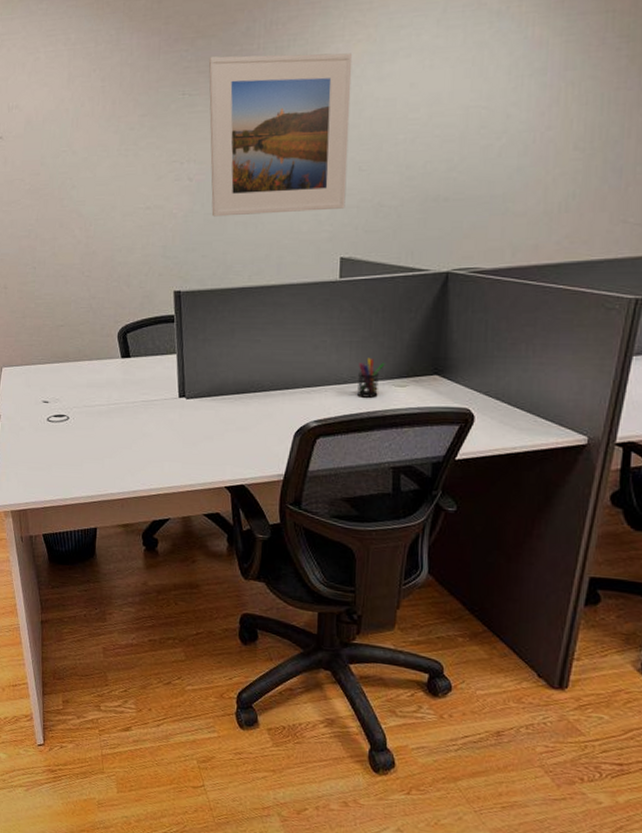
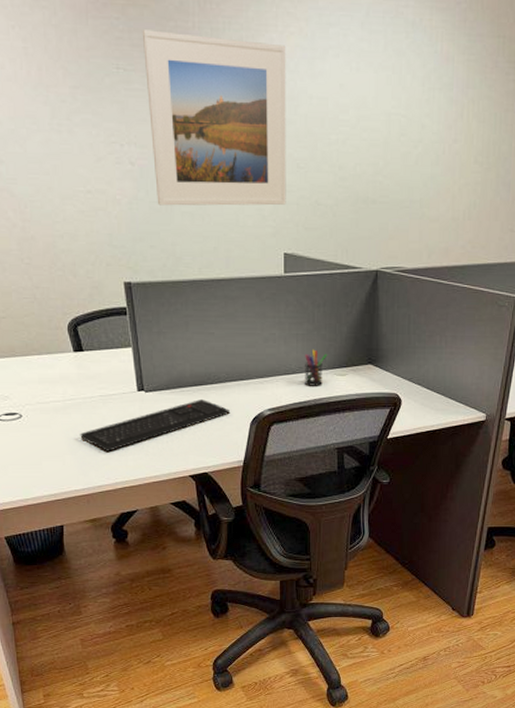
keyboard: none [120,408,273,457] -> present [80,400,231,452]

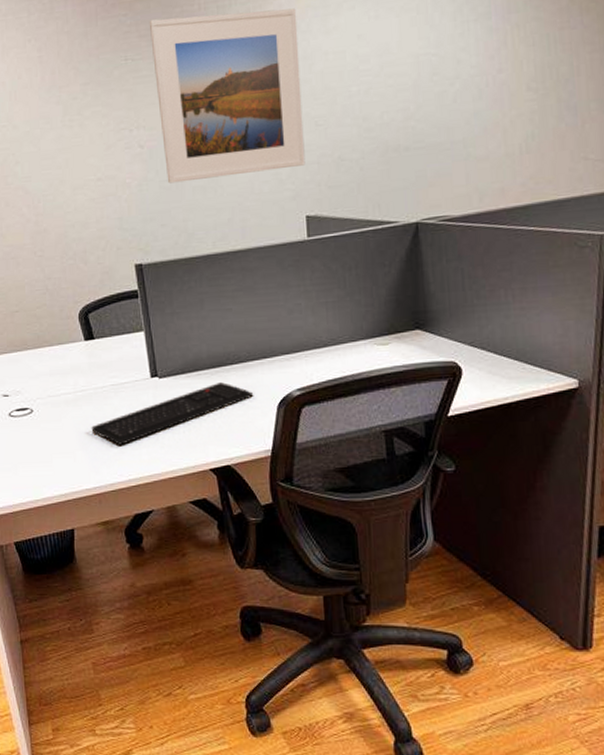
pen holder: present [305,349,328,386] -> none [337,317,365,360]

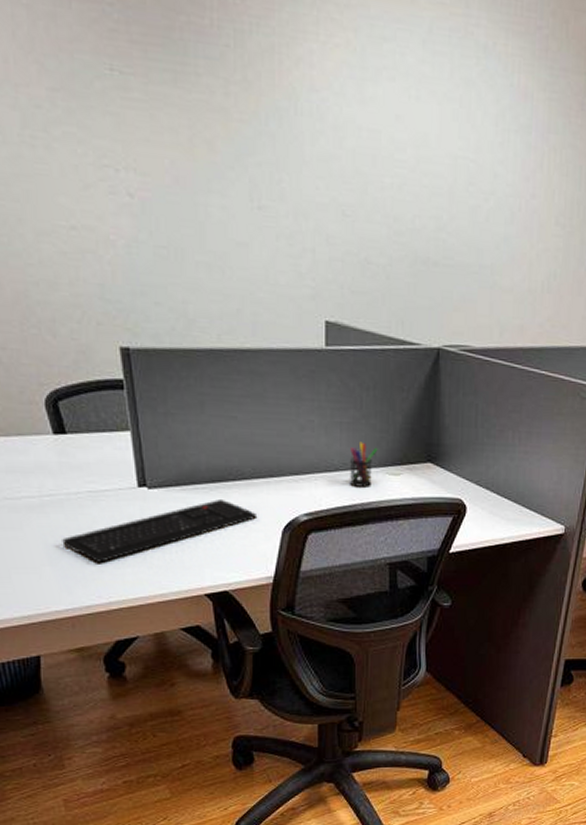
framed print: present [149,8,306,184] -> none [143,22,330,261]
pen holder: none [337,317,365,360] -> present [350,441,378,487]

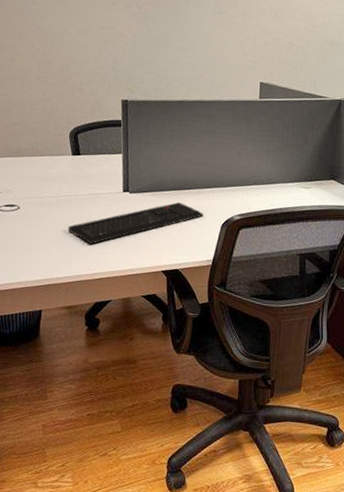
pen holder: present [350,441,378,487] -> none [272,164,294,197]

